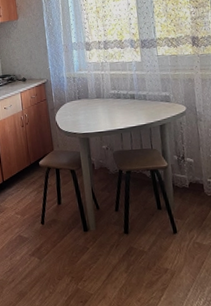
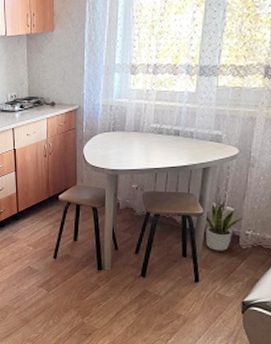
potted plant: none [169,155,203,201] -> present [204,203,244,251]

